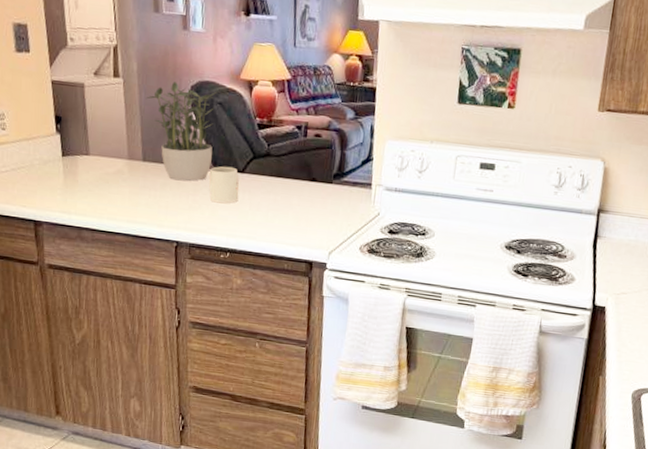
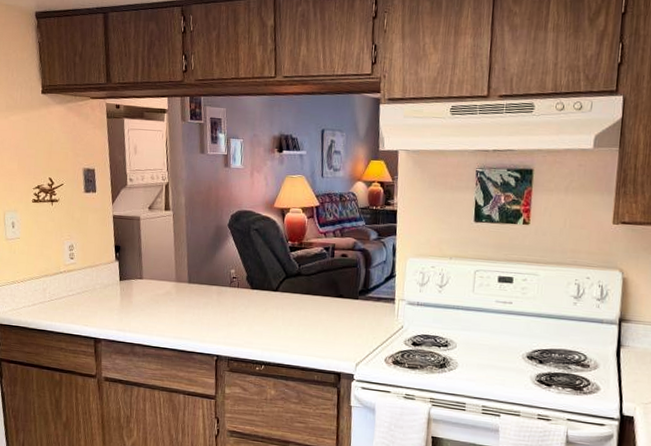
potted plant: present [145,82,217,181] -> none [191,212,254,300]
mug: present [208,166,239,204] -> none [245,285,273,320]

